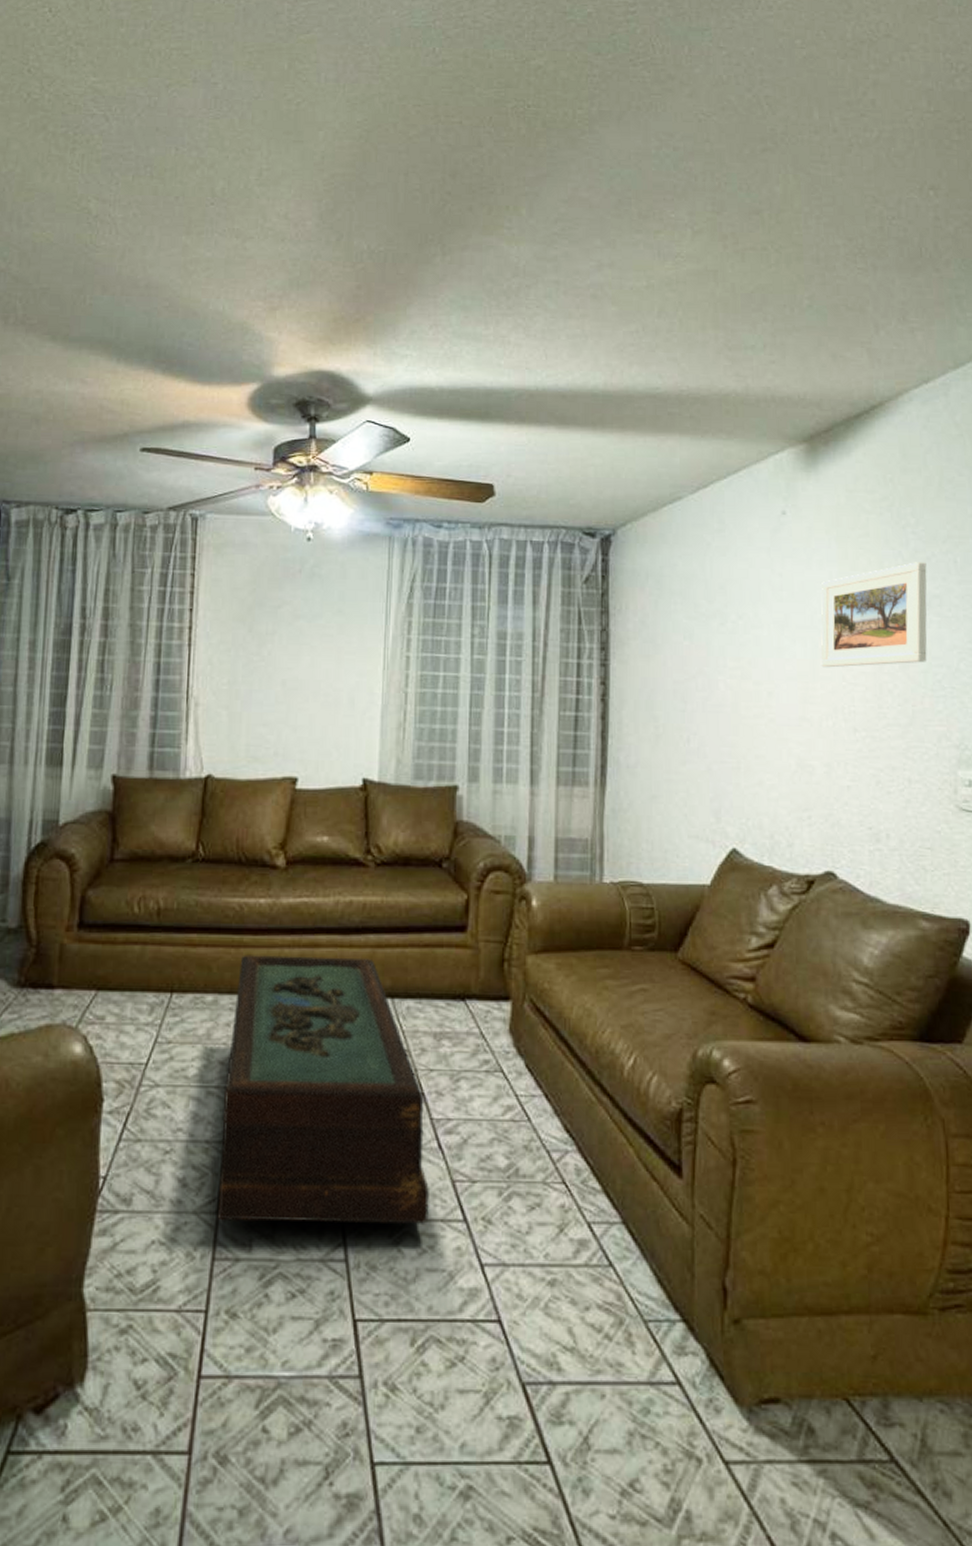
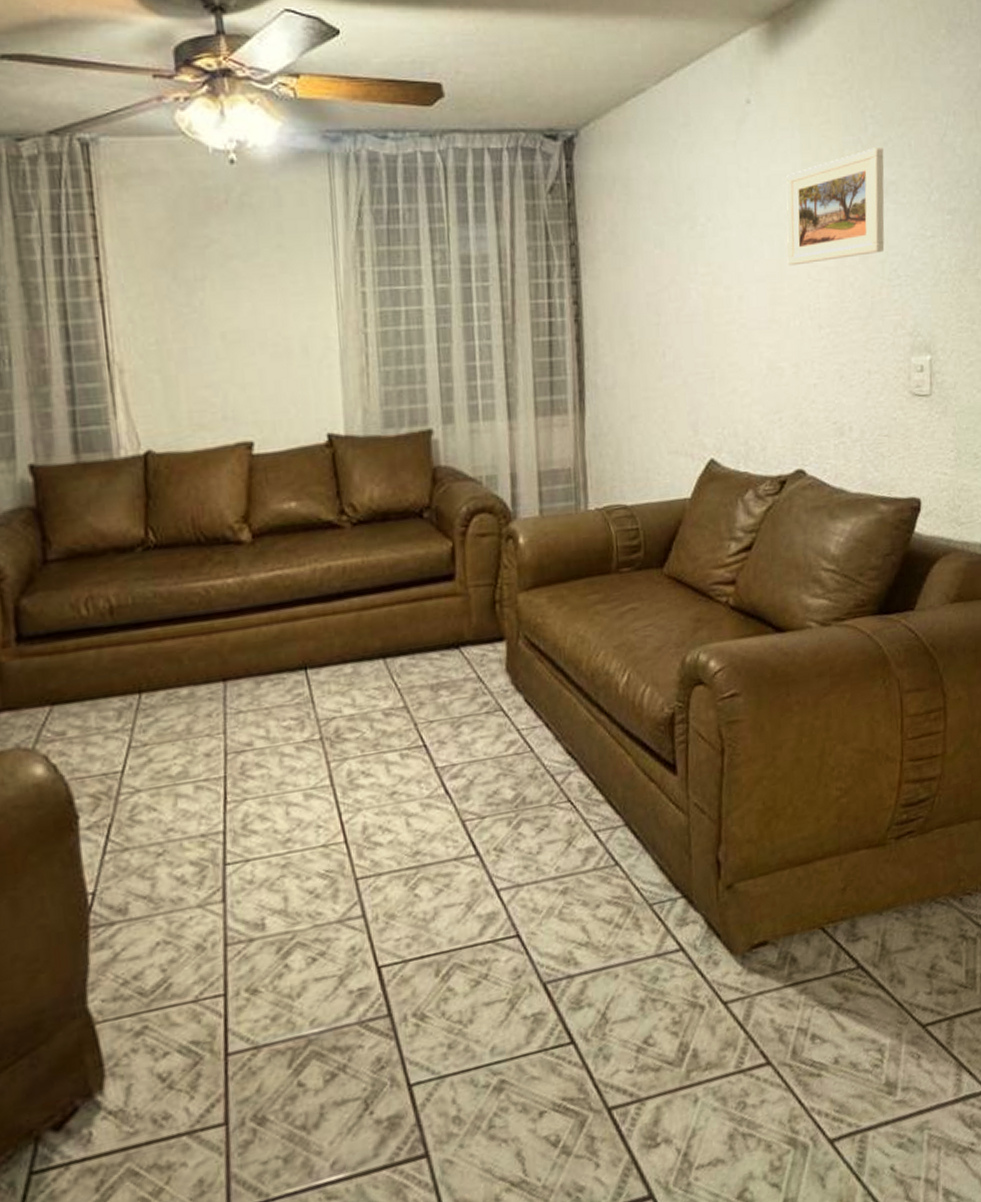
coffee table: present [217,955,429,1224] -> none [214,623,442,908]

